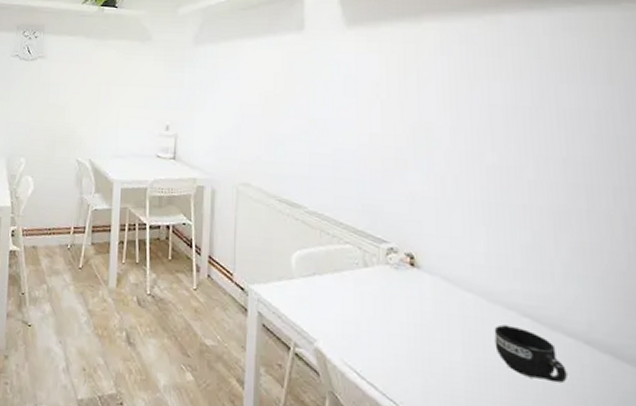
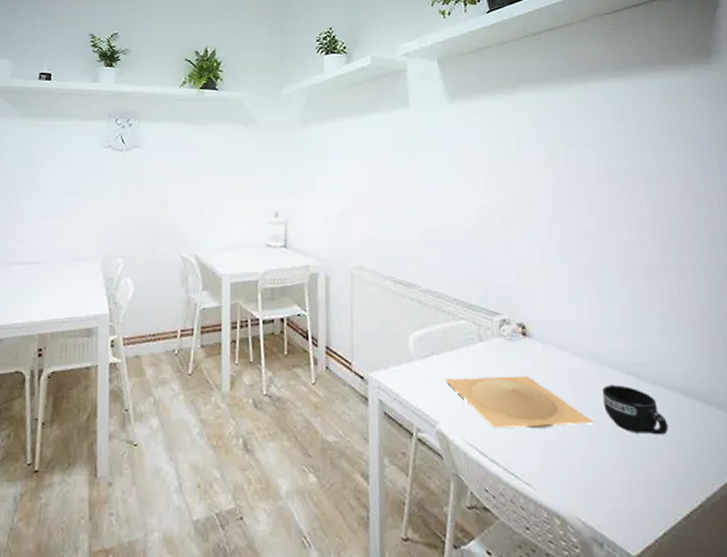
plate: none [327,299,483,361] -> present [446,376,594,429]

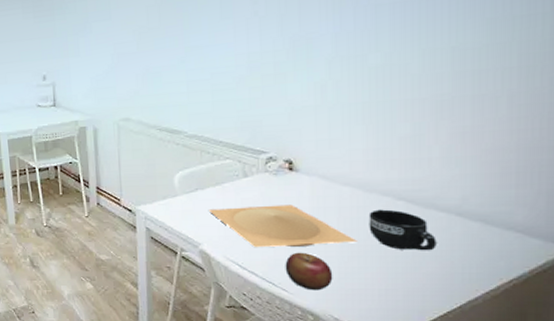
apple: none [526,434,576,485] -> present [285,252,333,291]

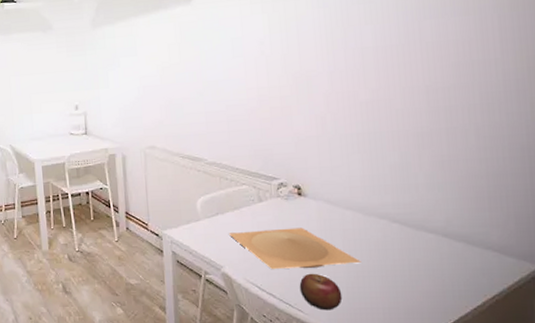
mug: present [368,209,437,251] -> none [369,231,429,270]

